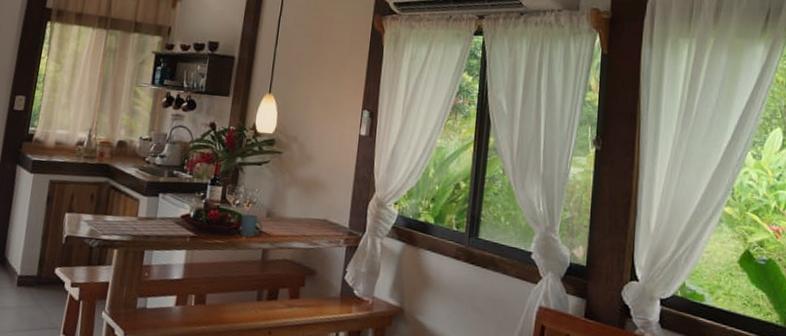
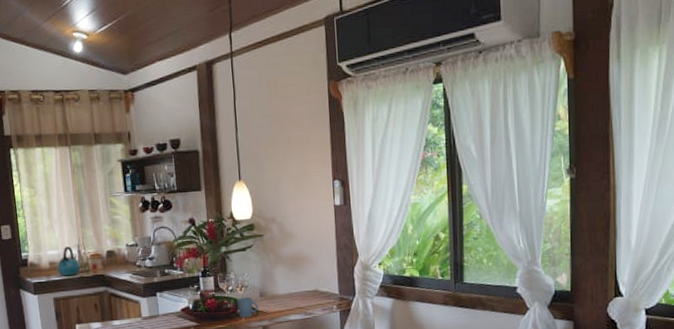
kettle: none [61,128,87,161] -> present [56,246,80,277]

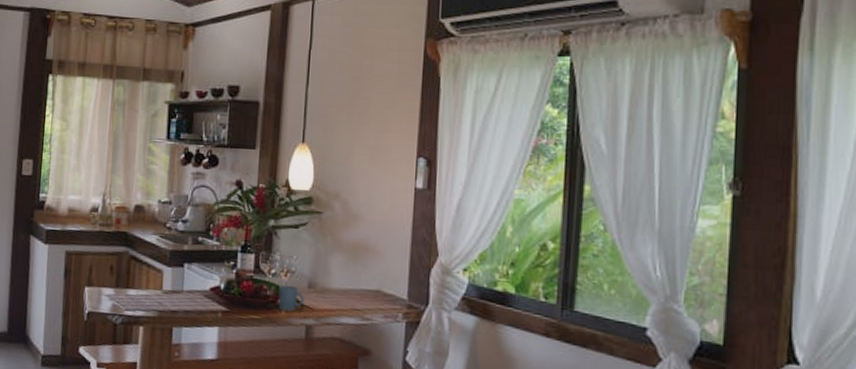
kettle: present [56,246,80,277] -> none [75,193,102,229]

